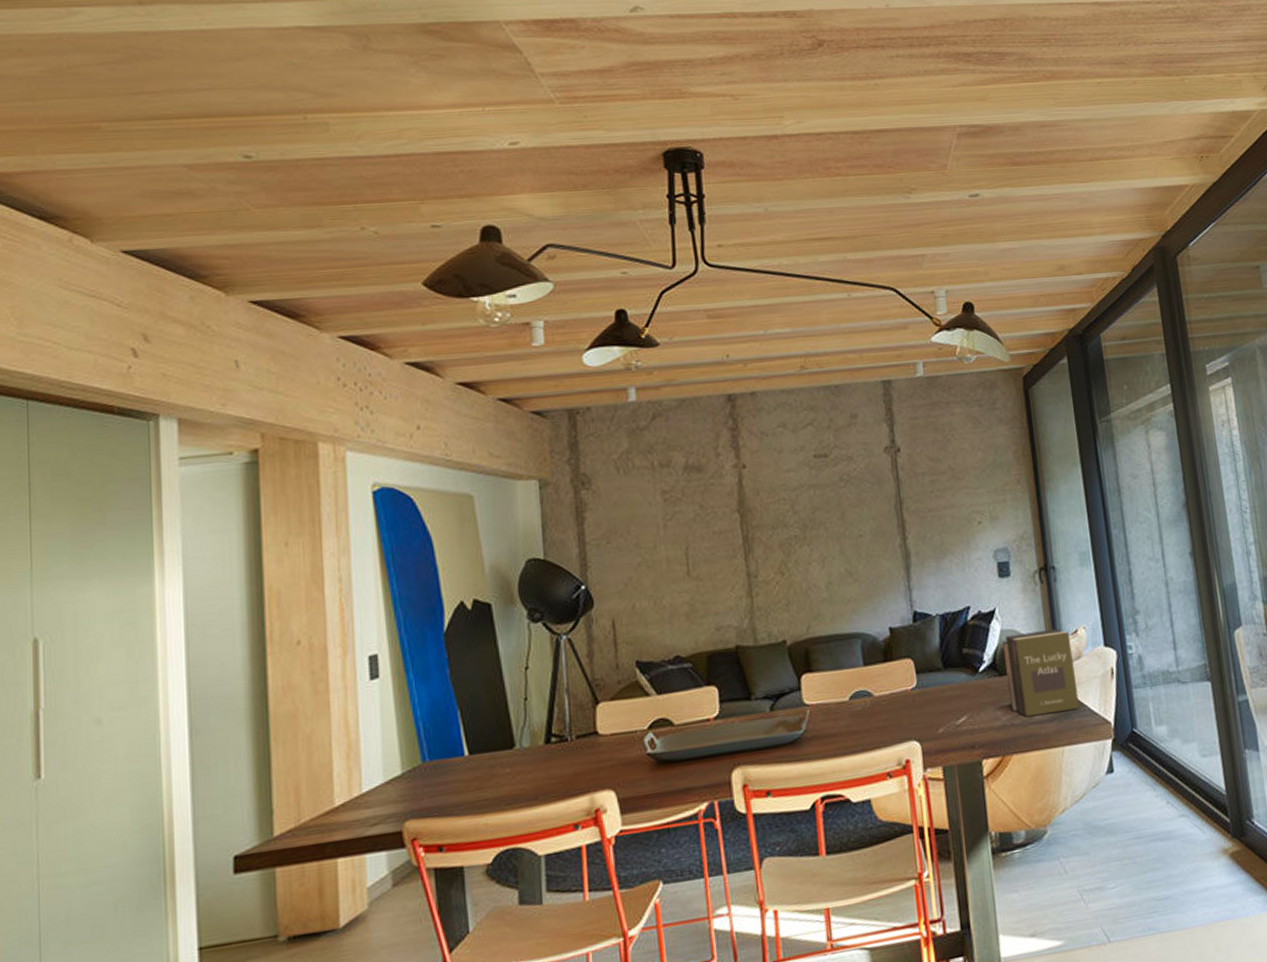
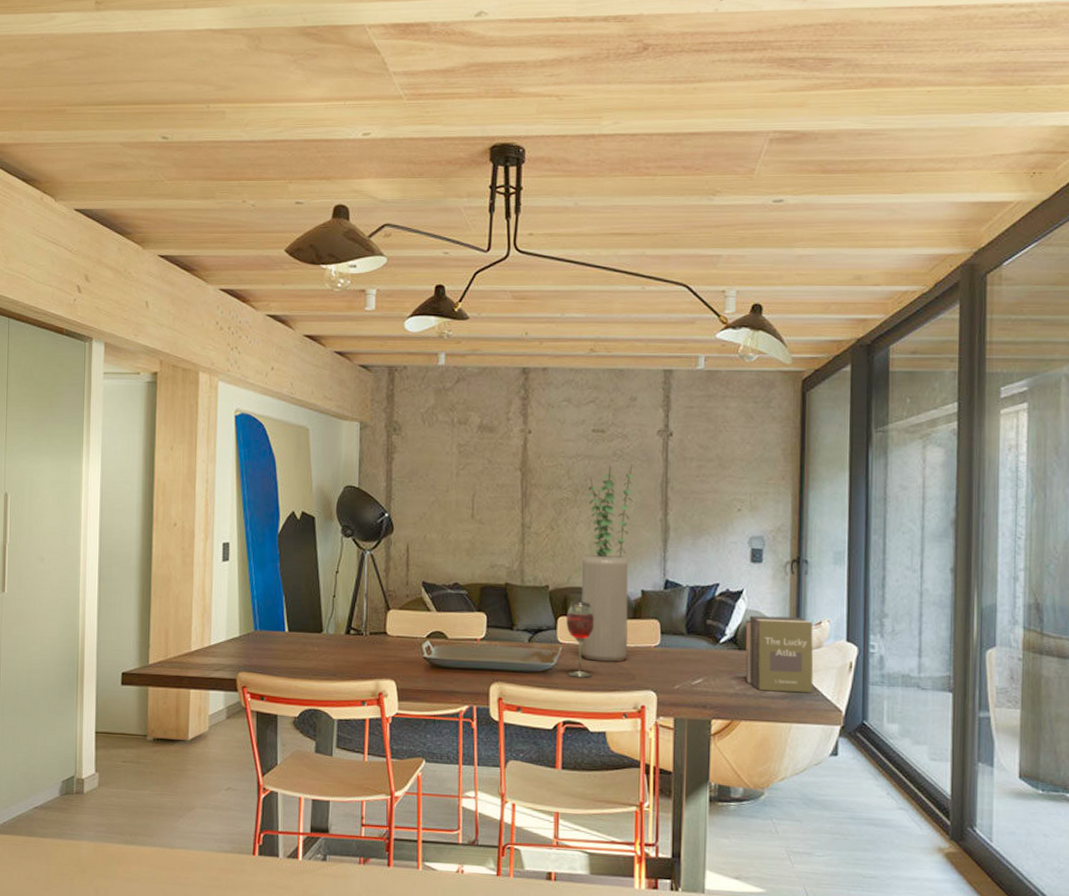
wineglass: none [810,651,847,743] -> present [566,601,595,678]
vase: none [816,488,884,720] -> present [580,464,634,662]

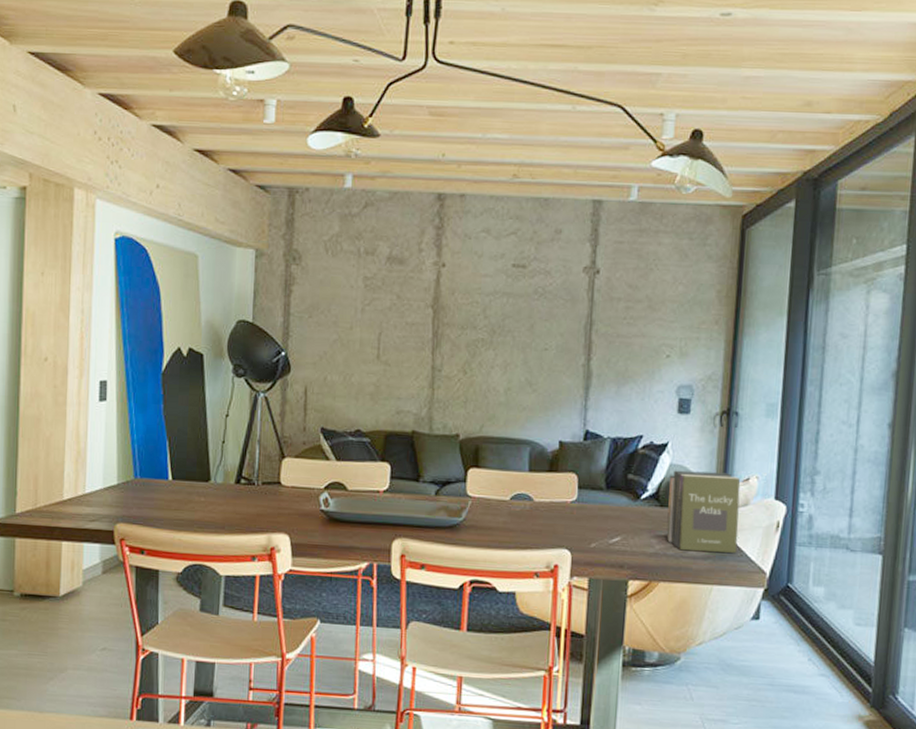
wineglass: present [566,601,595,678] -> none [476,452,508,535]
vase: present [580,464,634,662] -> none [491,303,556,518]

